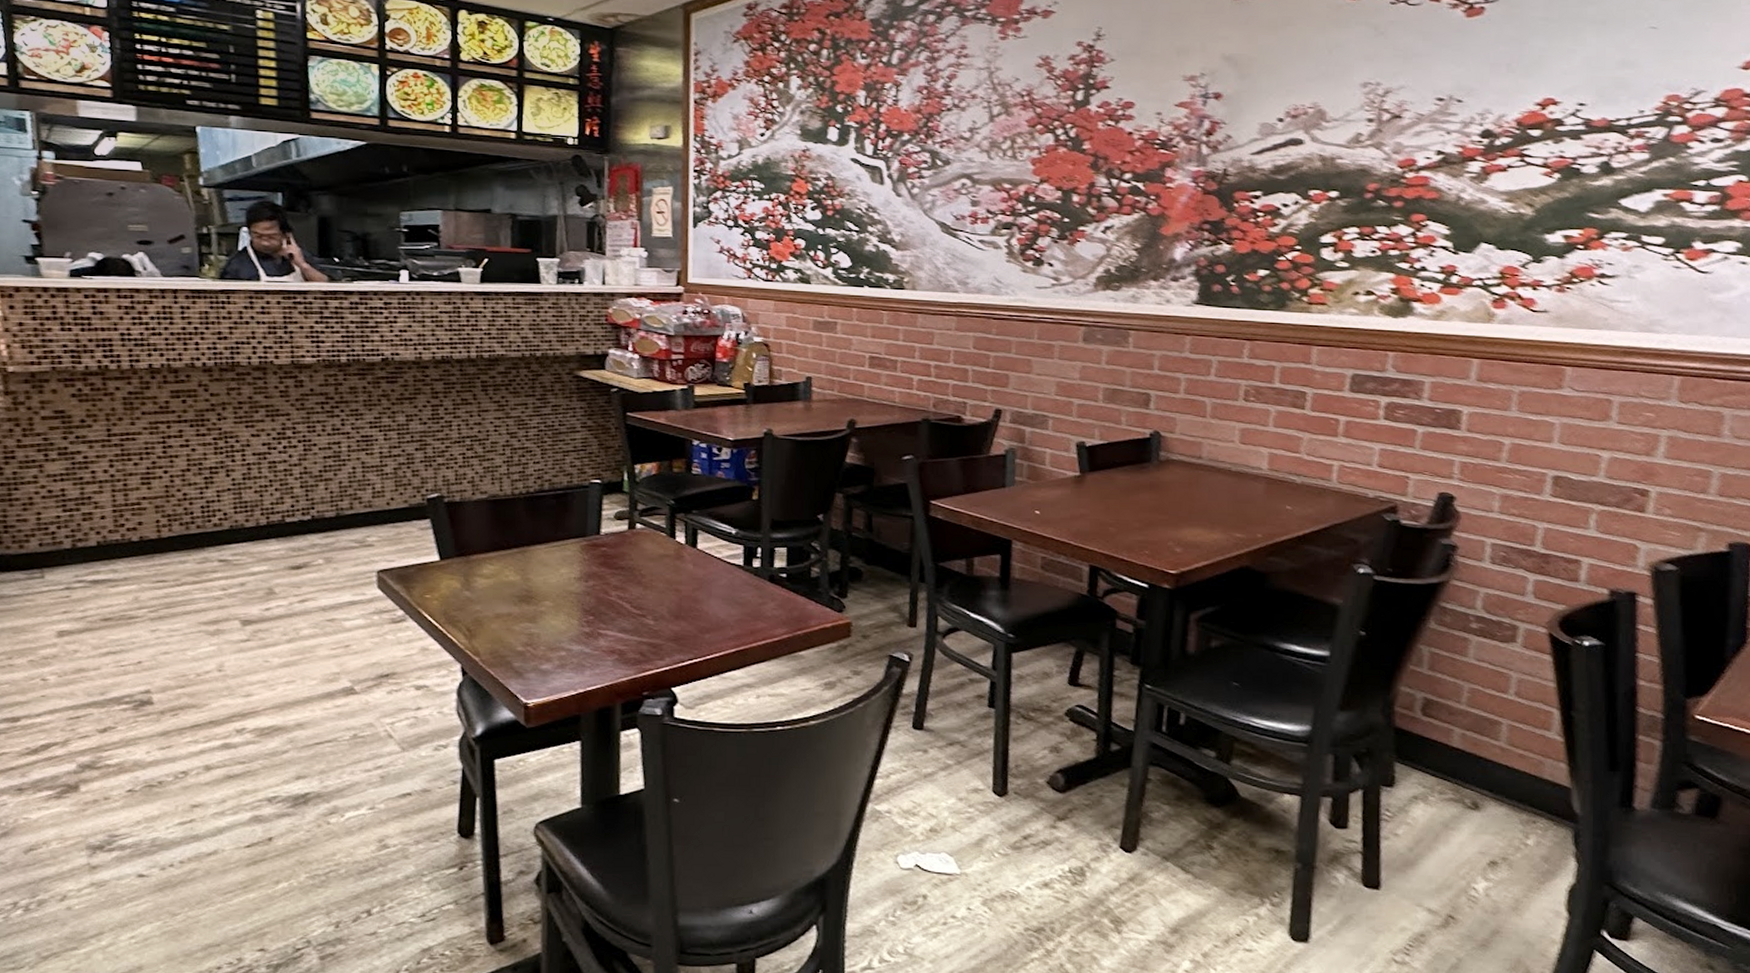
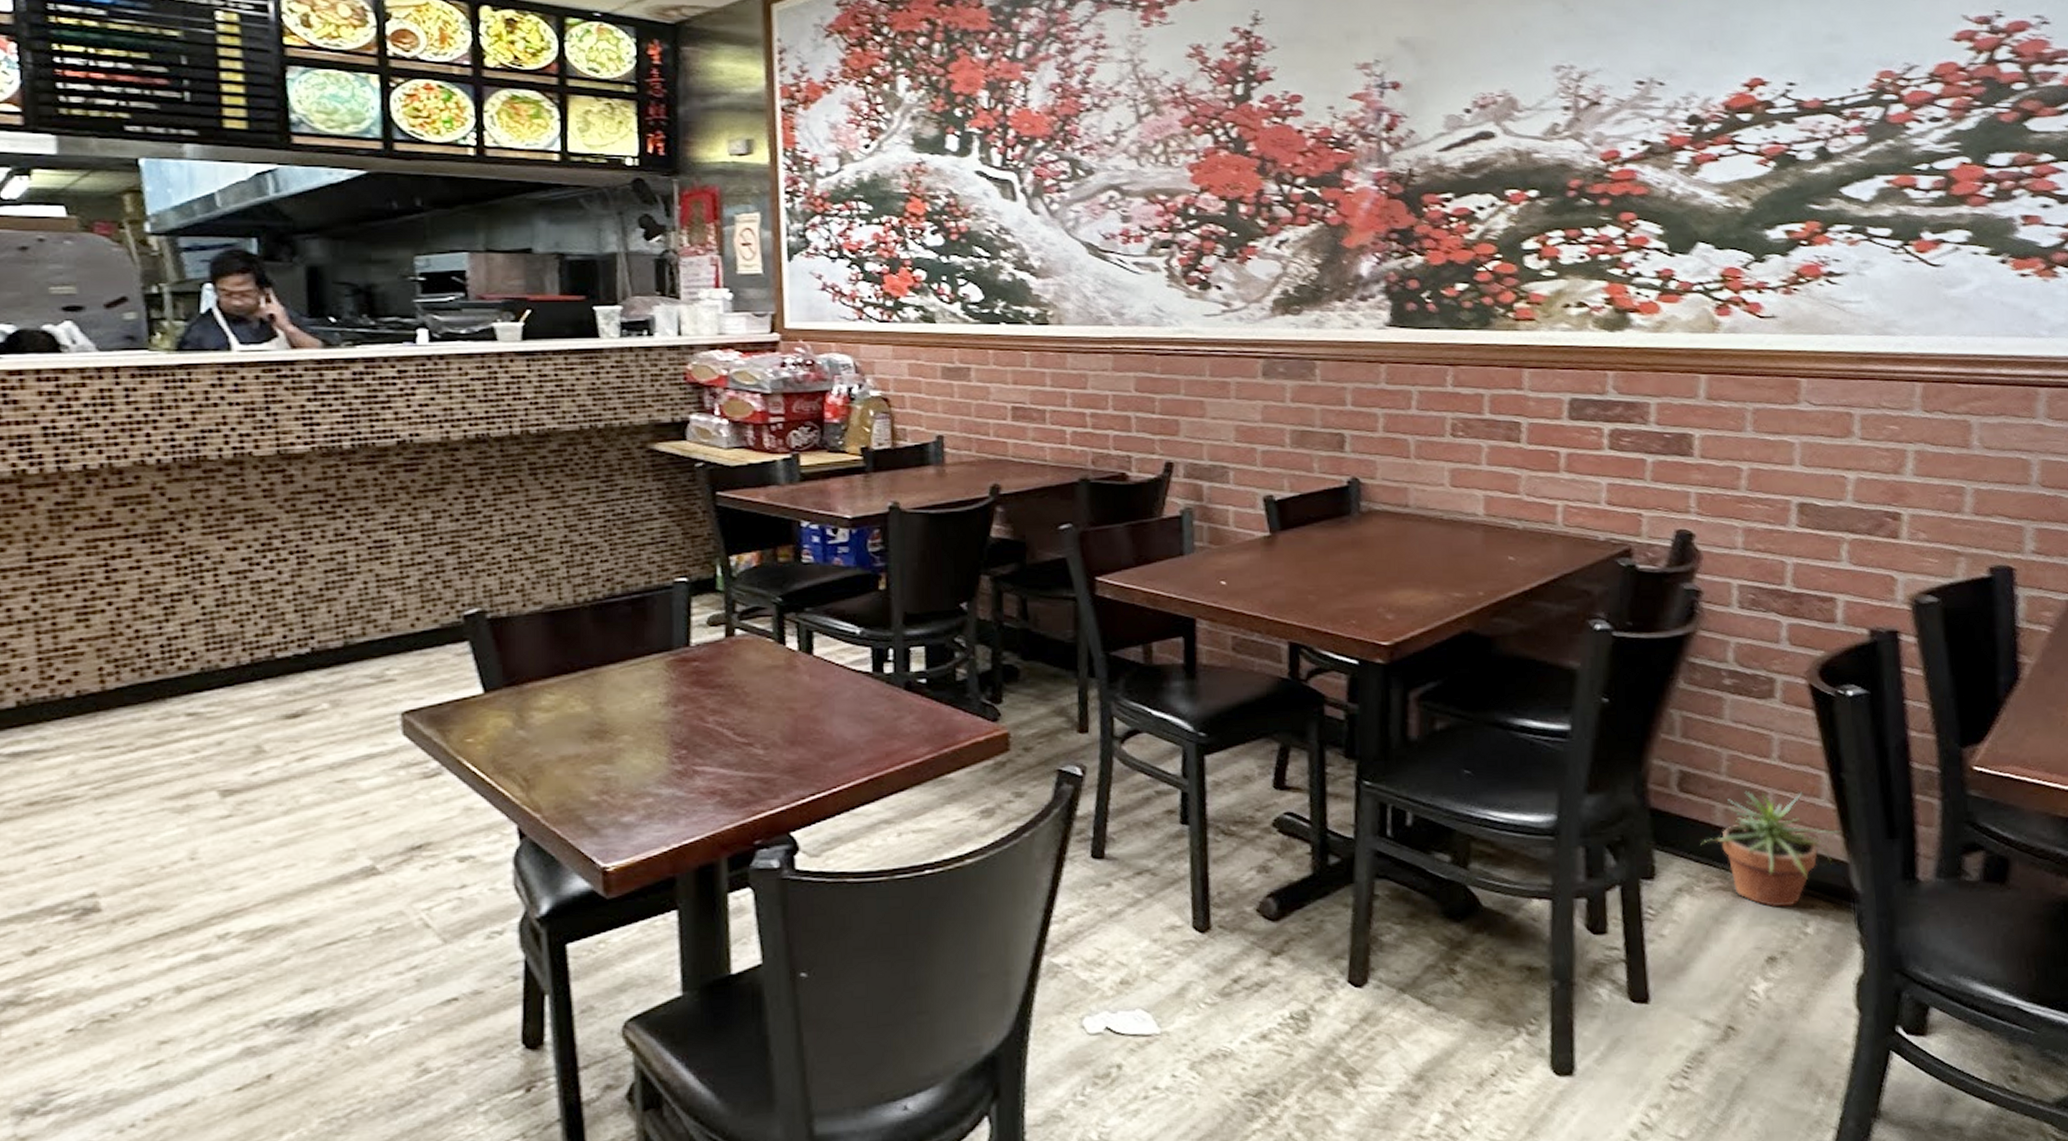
potted plant: none [1437,719,1565,821] -> present [1700,791,1839,908]

